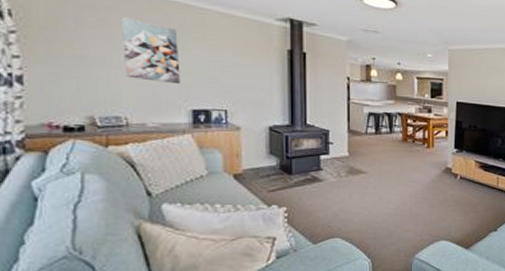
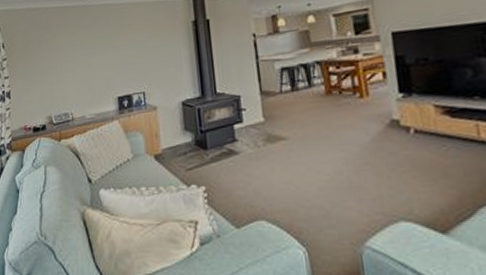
wall art: present [121,17,181,85] -> none [66,27,108,79]

